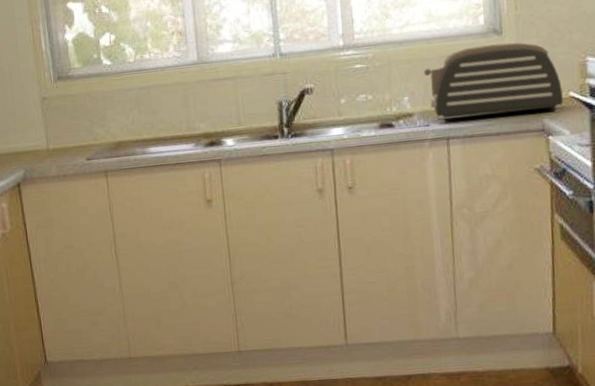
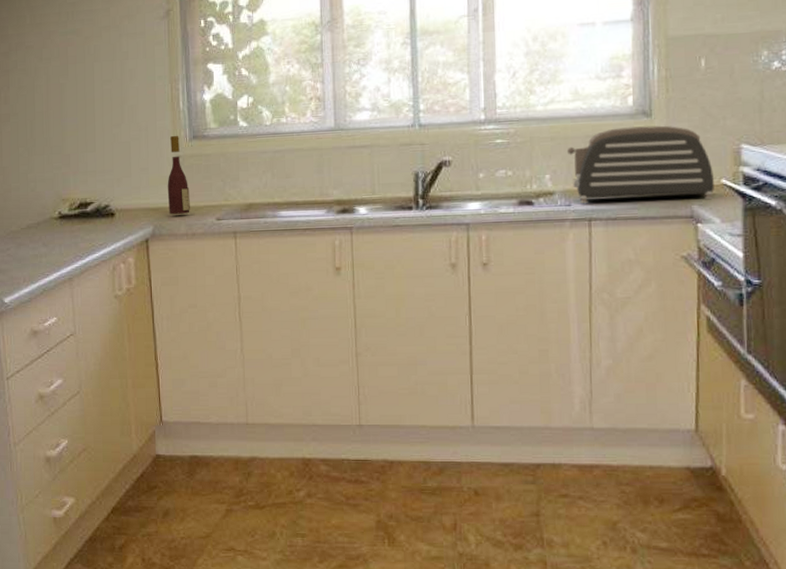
wine bottle: none [35,77,60,157] -> present [167,135,190,214]

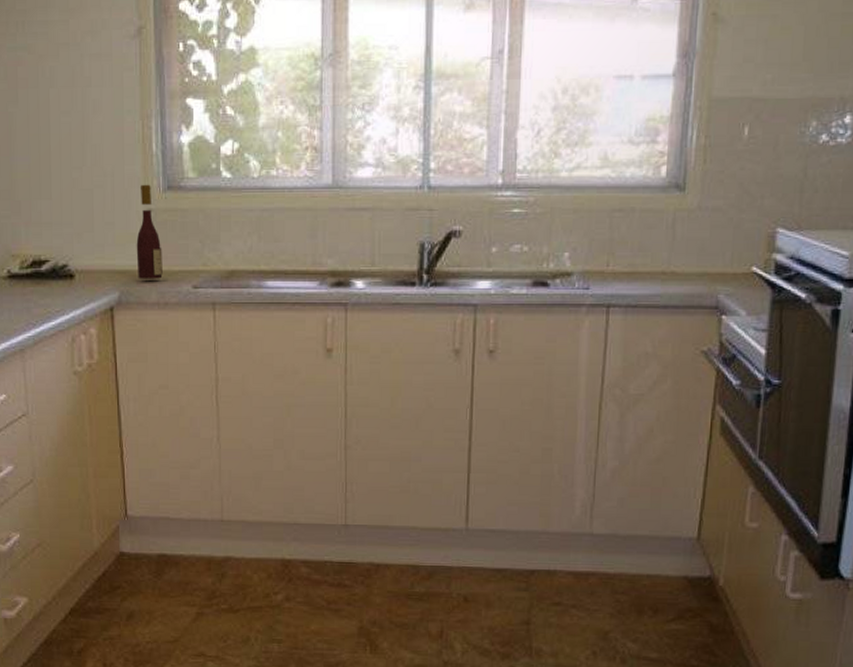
toaster: present [566,125,714,203] -> none [589,202,745,289]

